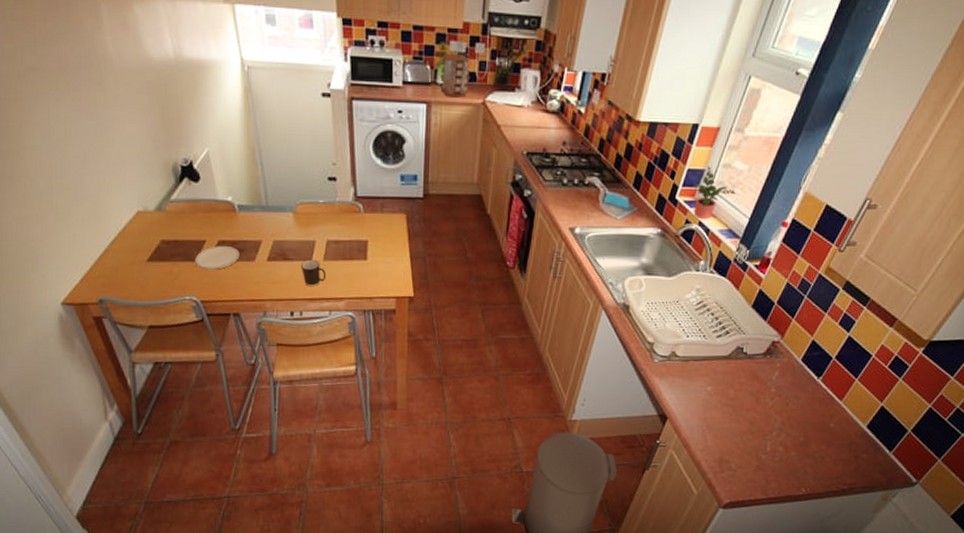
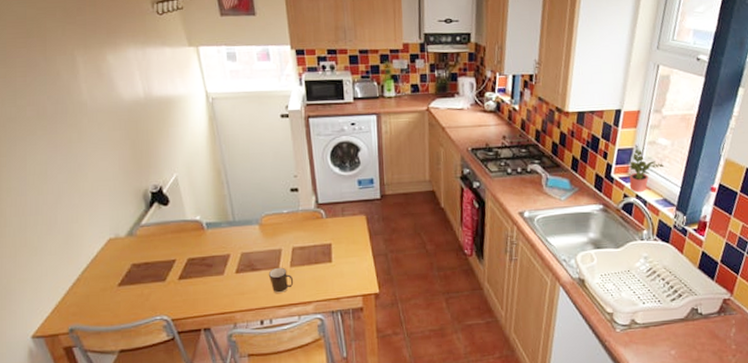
plate: present [195,245,240,270] -> none [165,262,209,288]
spice rack: present [440,50,470,98] -> none [386,67,413,108]

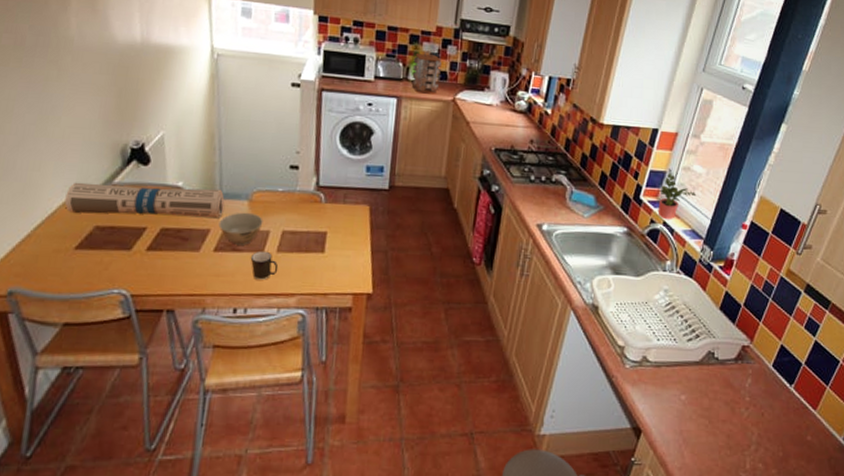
newspaper: none [103,218,239,255] -> present [64,182,225,218]
bowl: none [236,235,275,265] -> present [218,212,263,245]
spice rack: none [386,67,413,108] -> present [411,51,442,94]

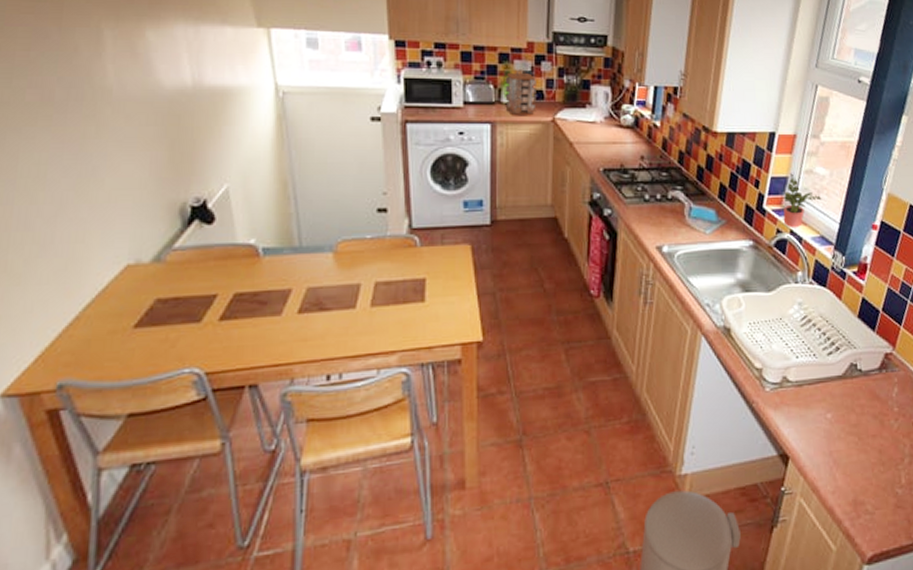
newspaper: present [64,182,225,218] -> none [117,243,306,286]
bowl: present [218,212,263,245] -> none [301,265,352,303]
mug: present [250,250,279,280] -> none [341,306,374,340]

